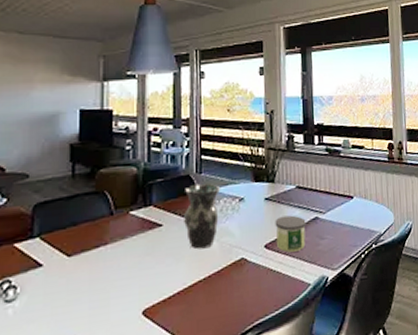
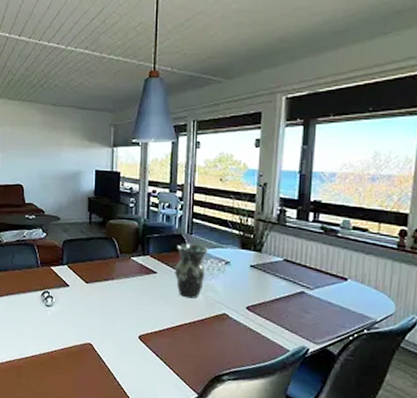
candle: present [275,215,306,253] -> none [258,284,291,319]

